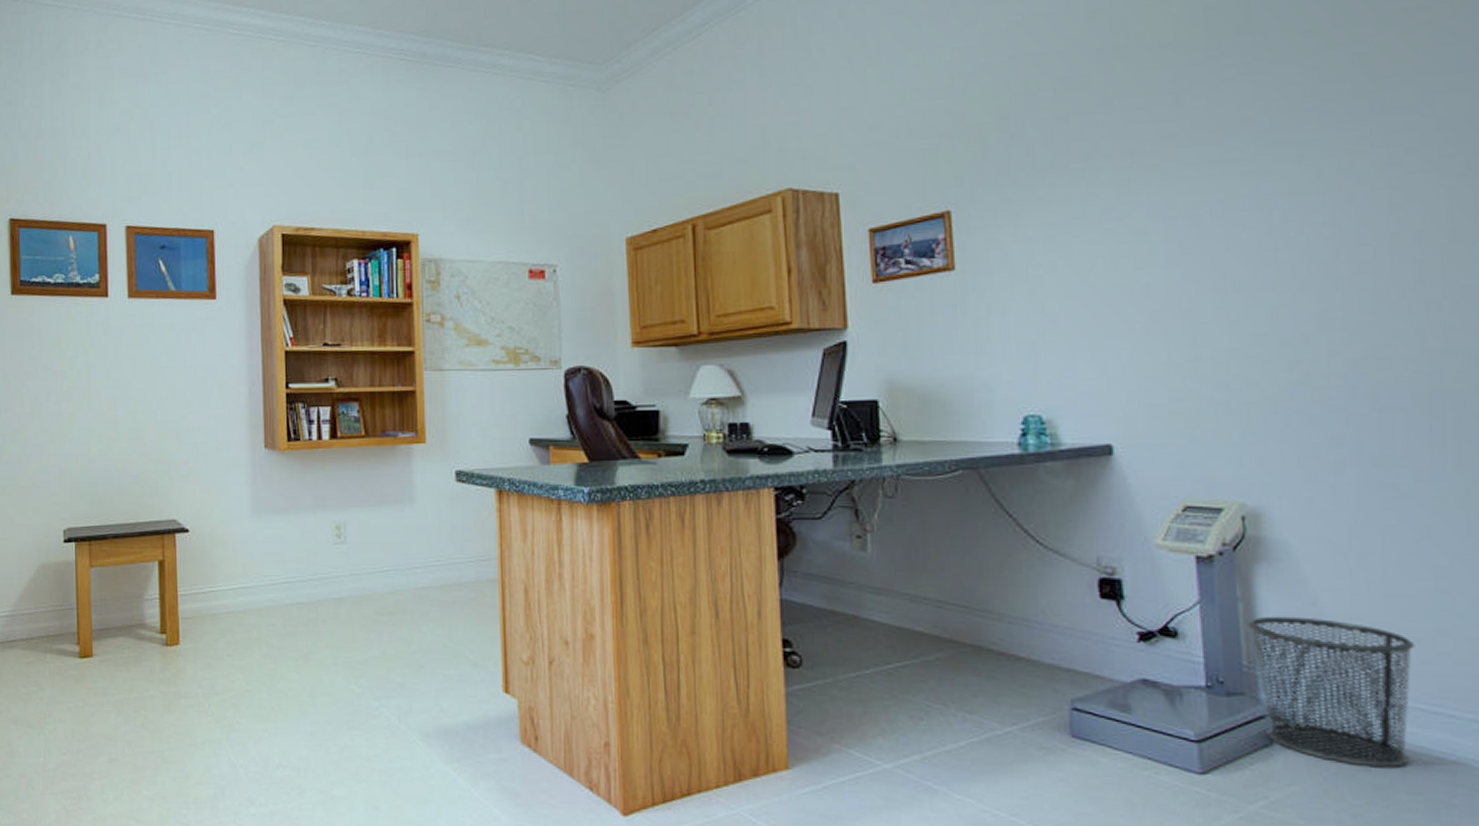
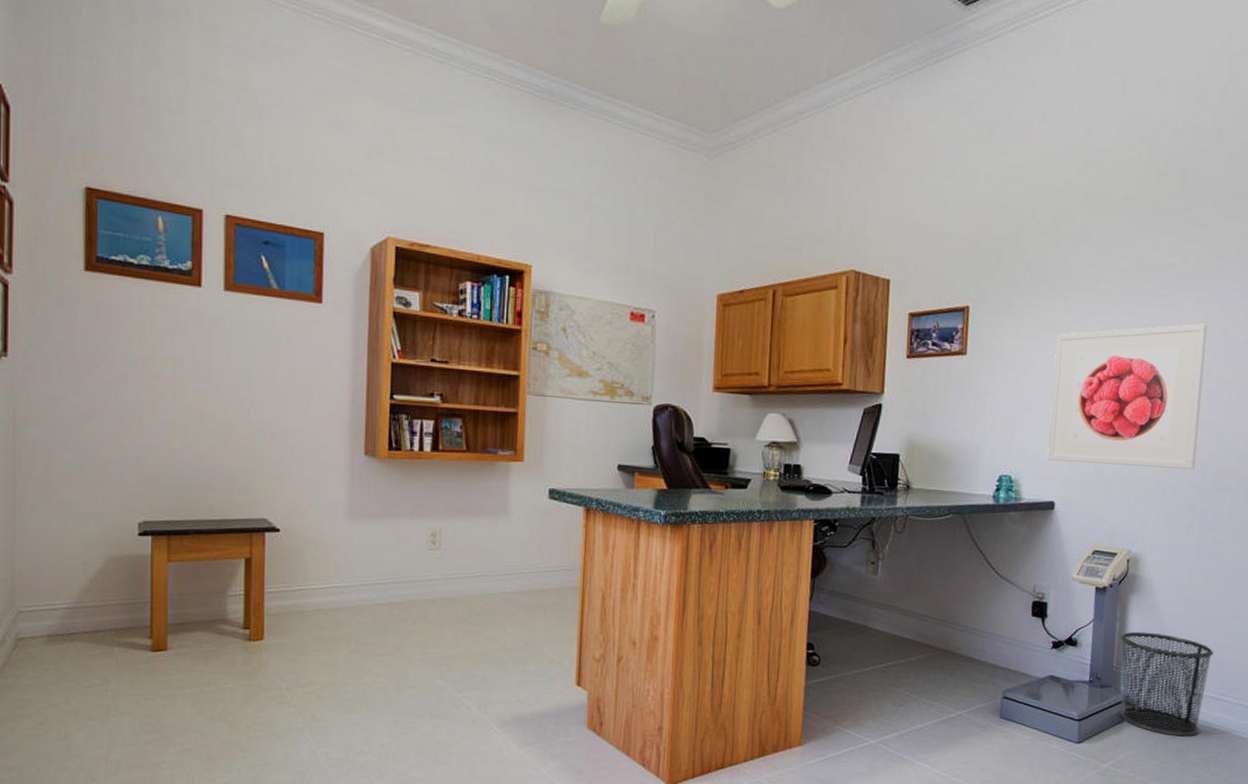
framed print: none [1083,189,1333,391] -> present [1047,323,1208,469]

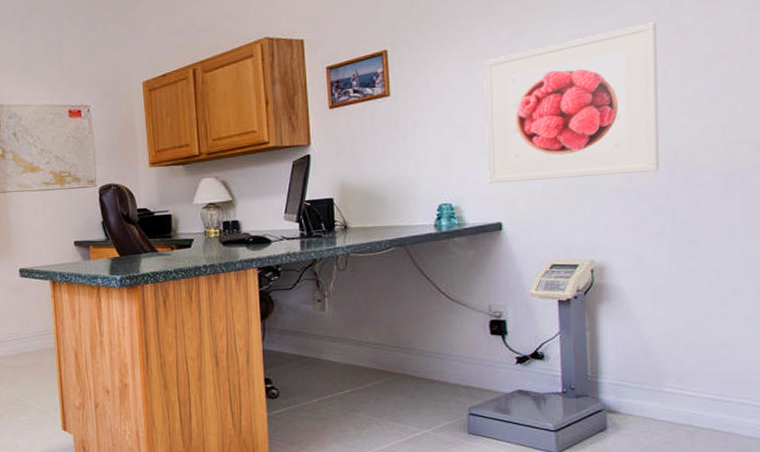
waste bin: present [1120,631,1214,737] -> none [592,339,705,441]

